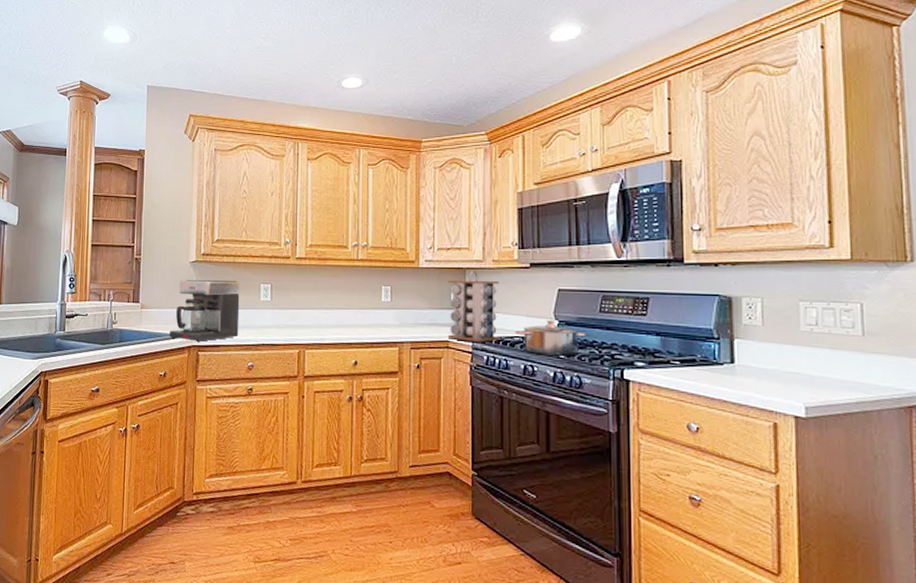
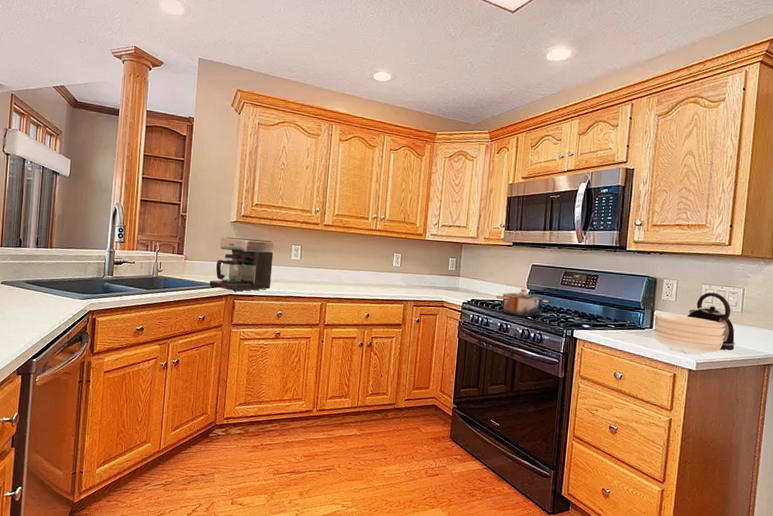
spice rack: present [447,270,500,343] -> none [443,245,488,304]
bowl: none [735,342,842,397] -> present [653,313,725,356]
kettle: none [783,311,860,388] -> present [687,292,735,350]

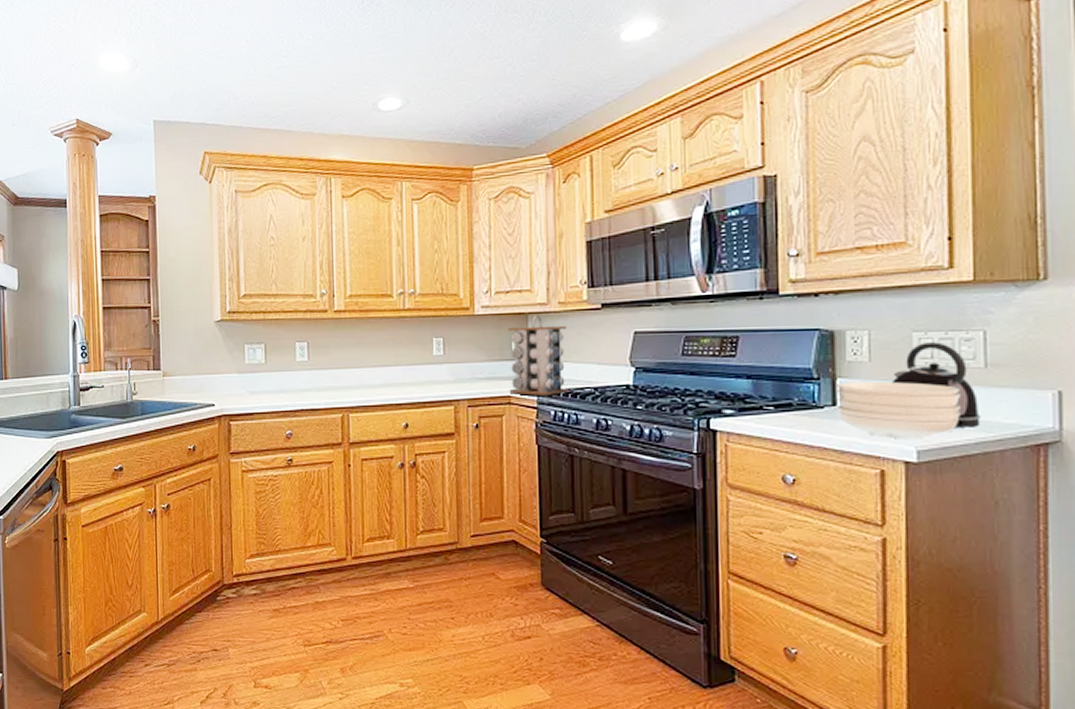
coffee maker: present [209,237,274,291] -> none [197,340,274,410]
spice rack: none [443,245,488,304] -> present [508,315,567,397]
cooking pot: present [496,289,550,319] -> none [585,367,669,409]

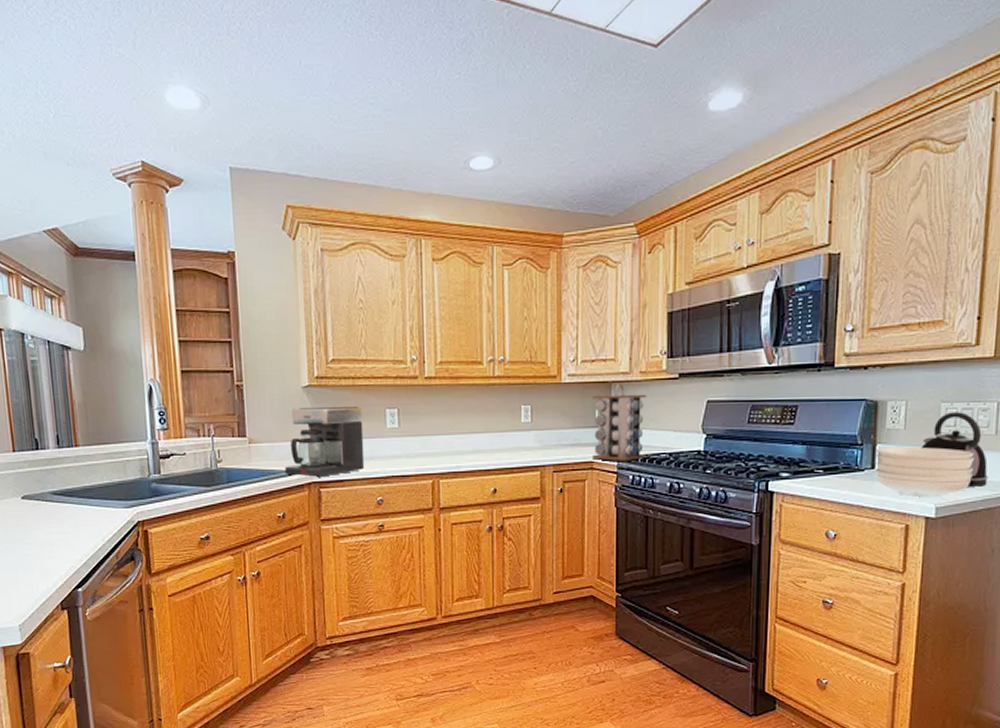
coffee maker: none [197,340,274,410] -> present [285,406,365,477]

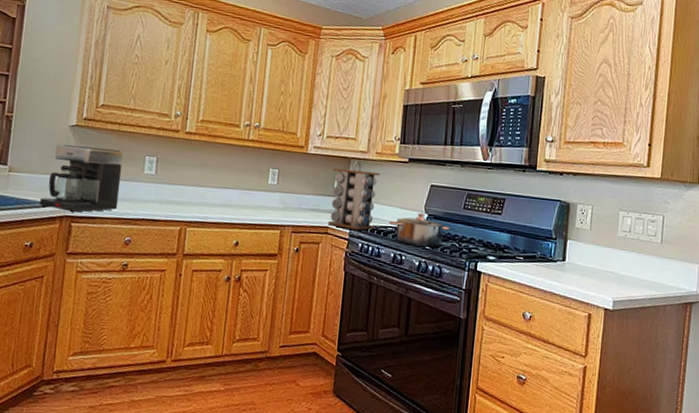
cooking pot: none [661,434,735,473] -> present [389,213,451,249]
bowl: present [875,446,974,498] -> none [565,244,644,293]
kettle: present [922,412,988,487] -> none [603,220,655,287]

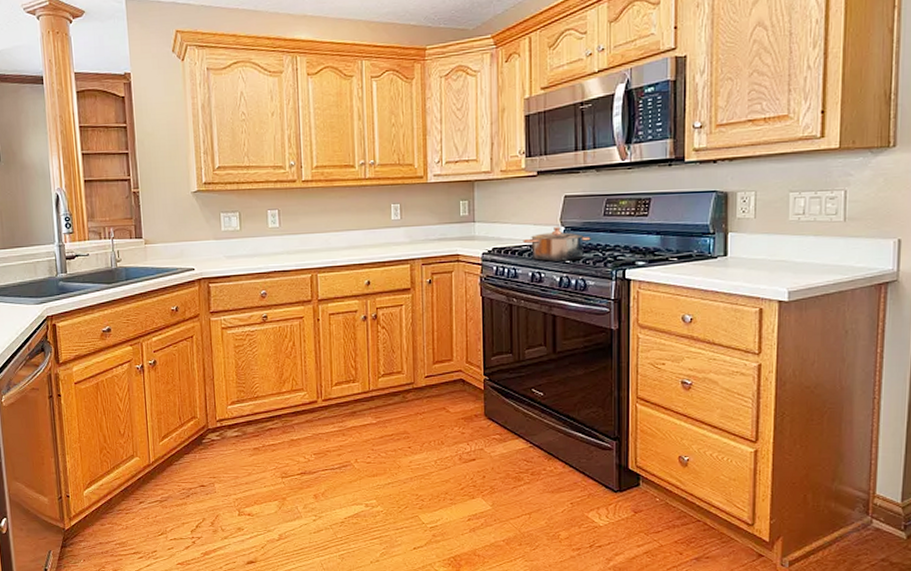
coffee maker: present [40,144,124,212] -> none [177,209,249,274]
spice rack: present [327,160,380,231] -> none [457,182,508,255]

